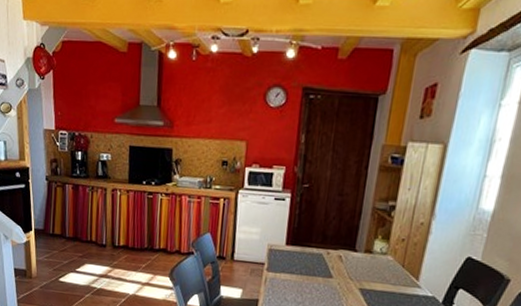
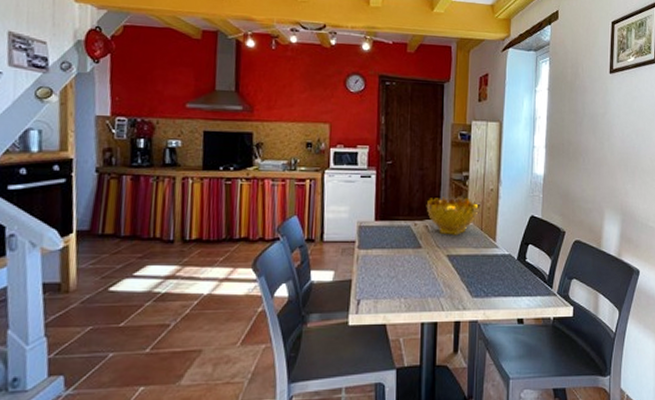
decorative bowl: none [342,226,402,270] -> present [426,197,478,235]

